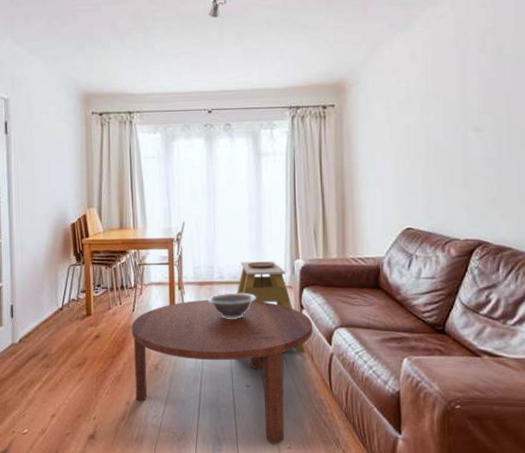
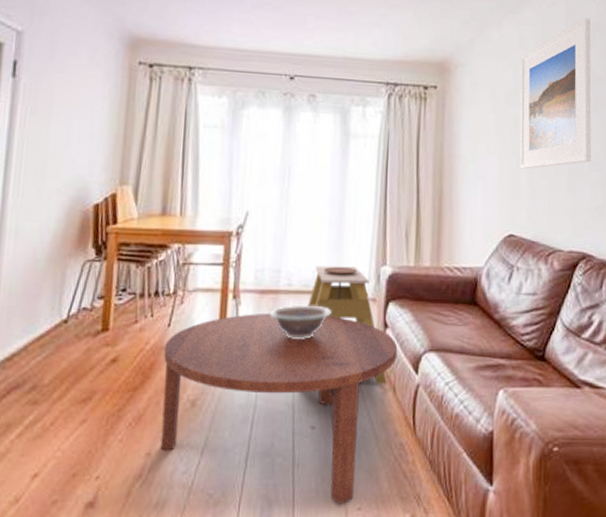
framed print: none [412,24,485,170] -> present [520,18,591,169]

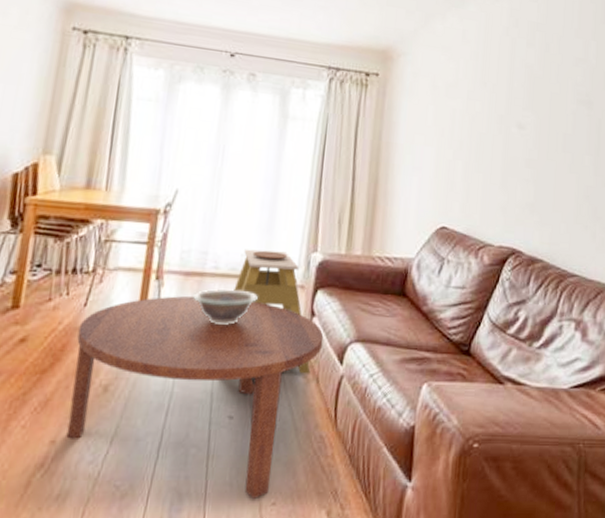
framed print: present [520,18,591,169] -> none [456,17,531,162]

